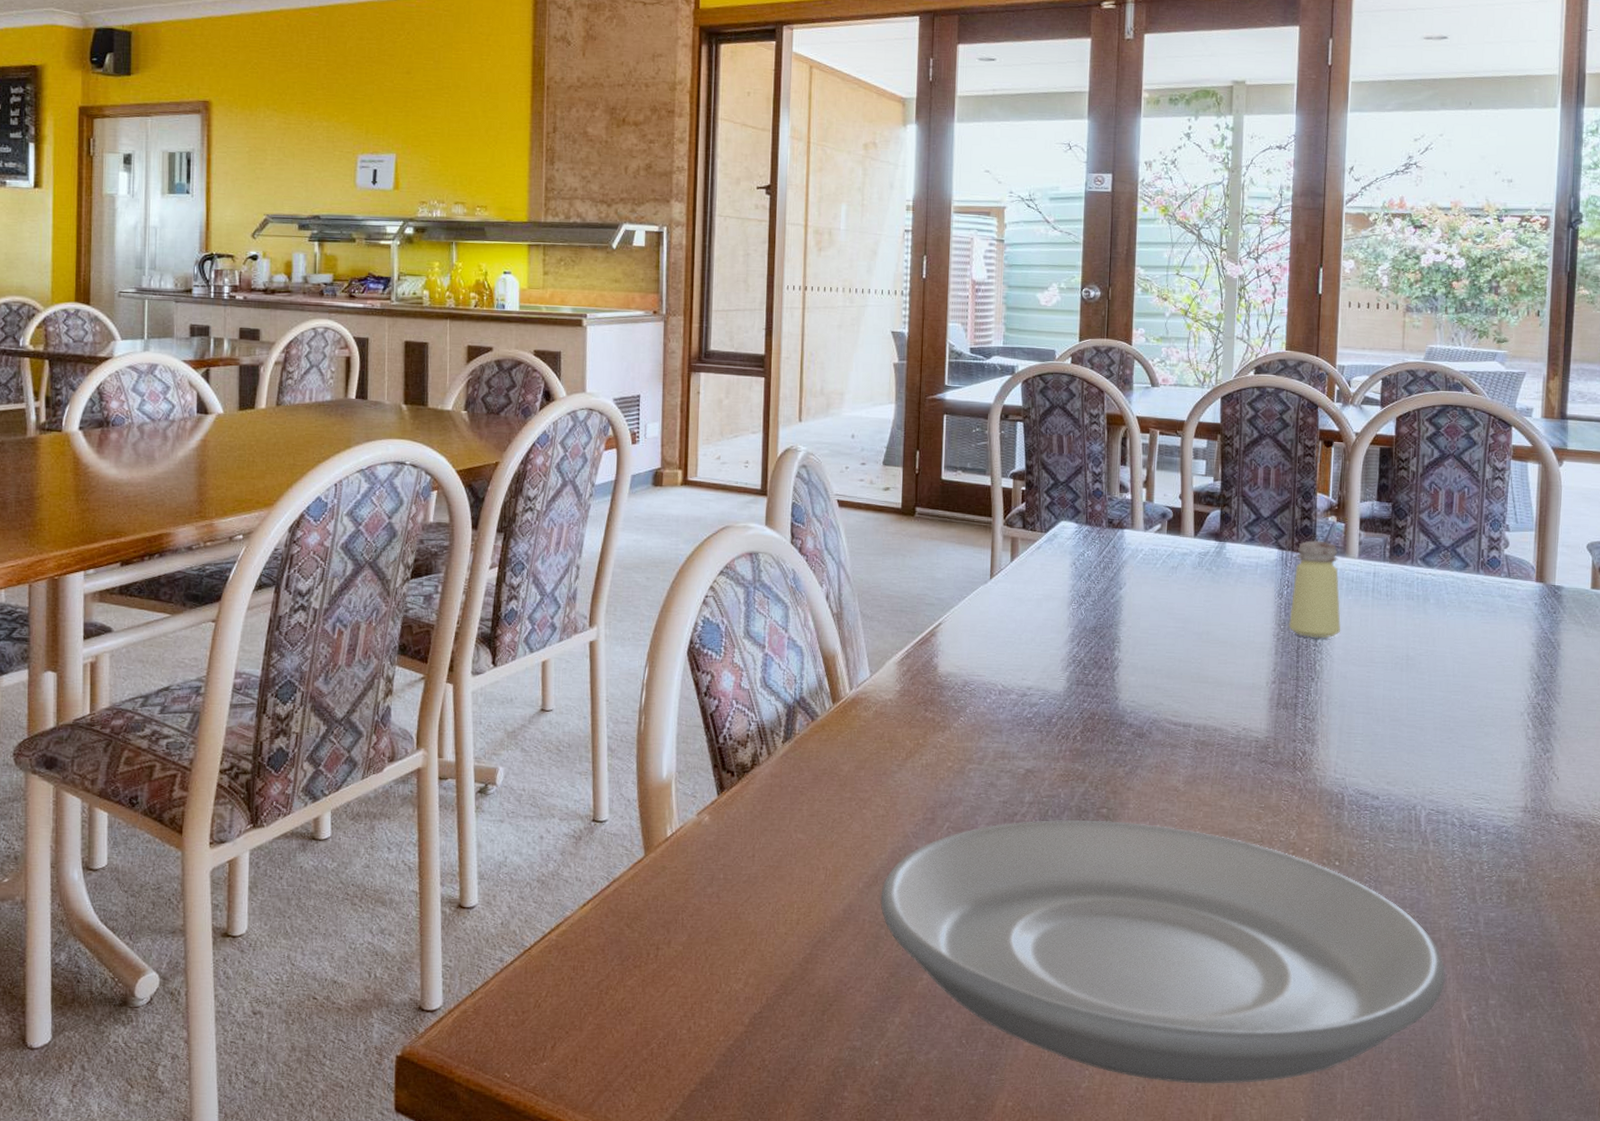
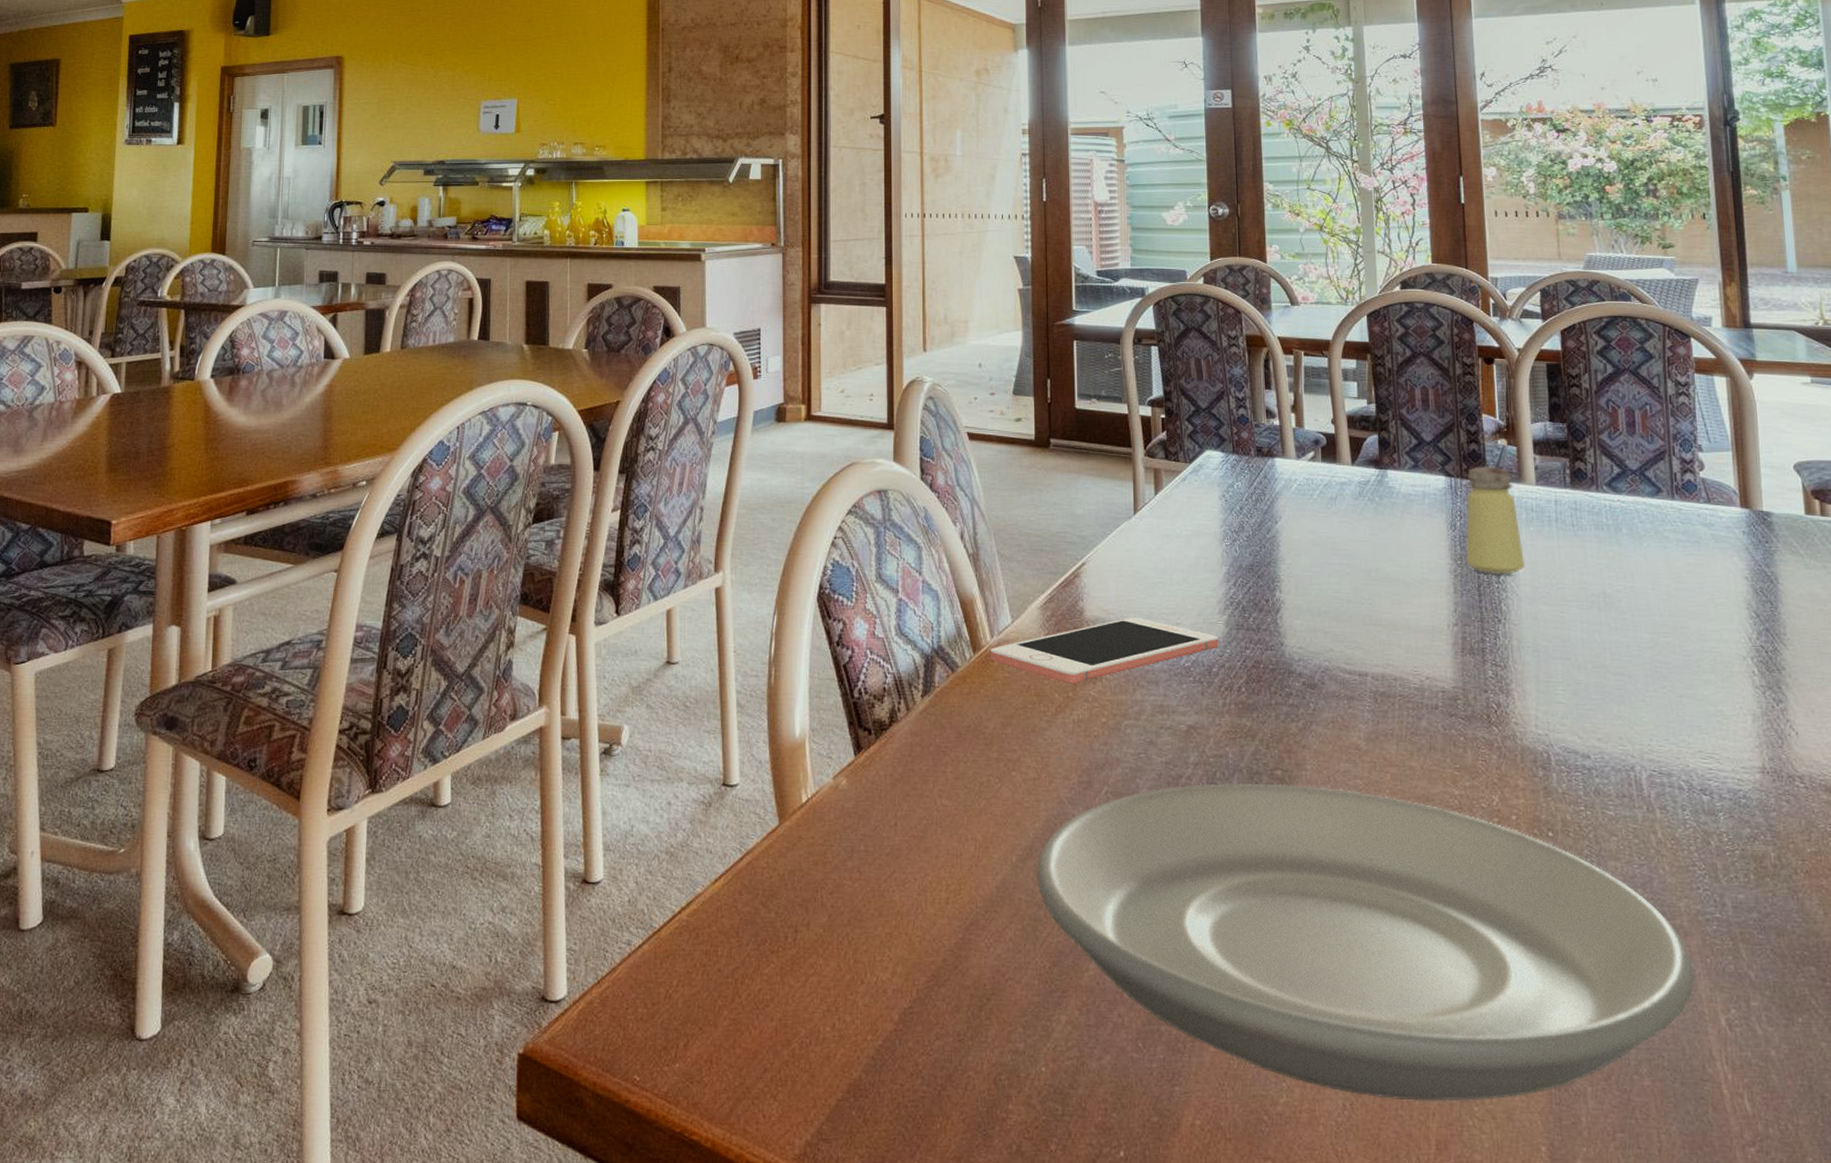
cell phone: none [848,673,1059,732] -> present [990,618,1218,684]

